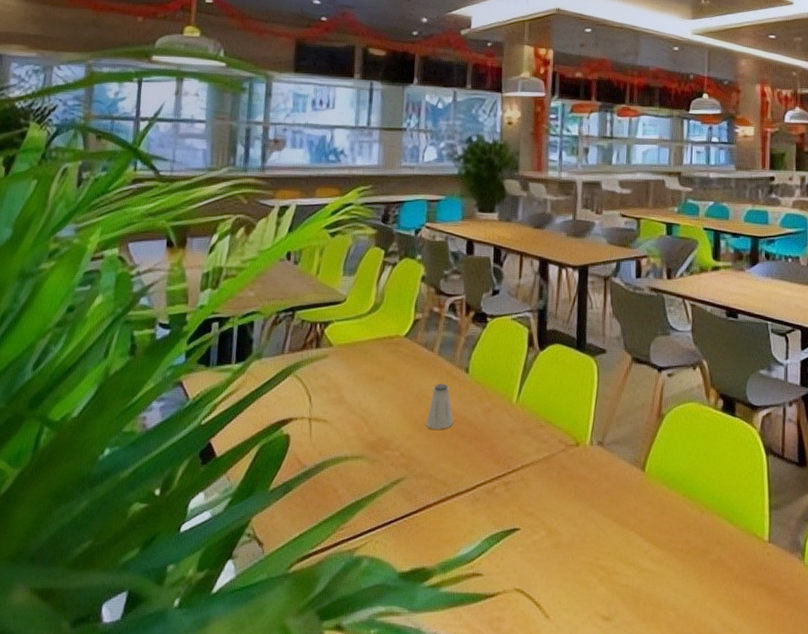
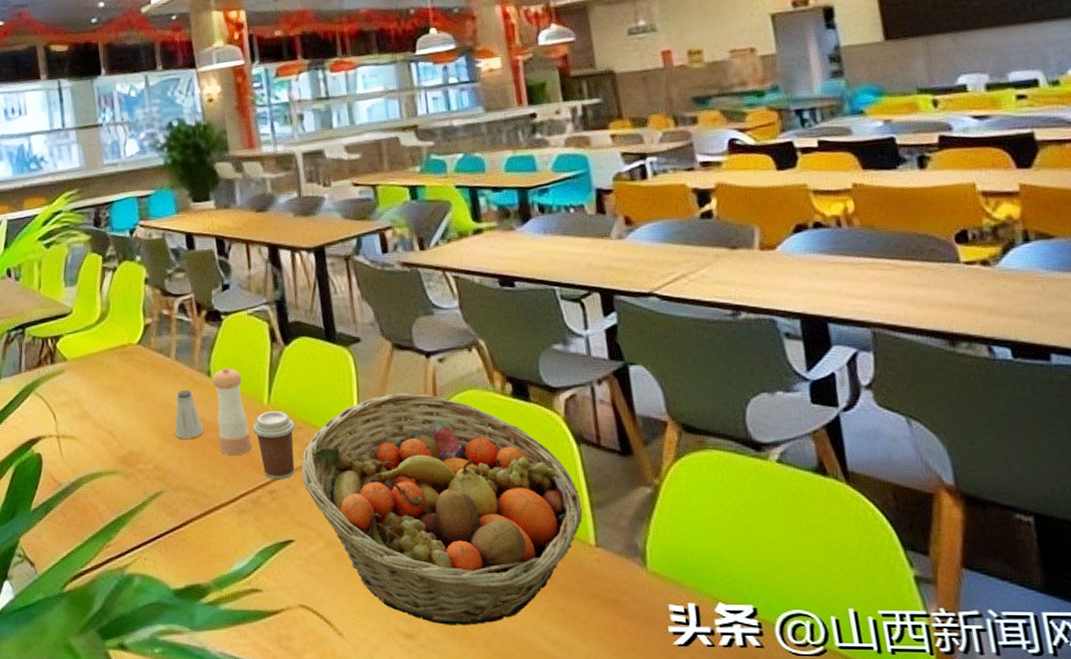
pepper shaker: none [465,366,497,448] -> present [211,367,251,456]
coffee cup: none [499,408,537,473] -> present [252,410,295,480]
fruit basket: none [536,401,763,609] -> present [302,393,583,626]

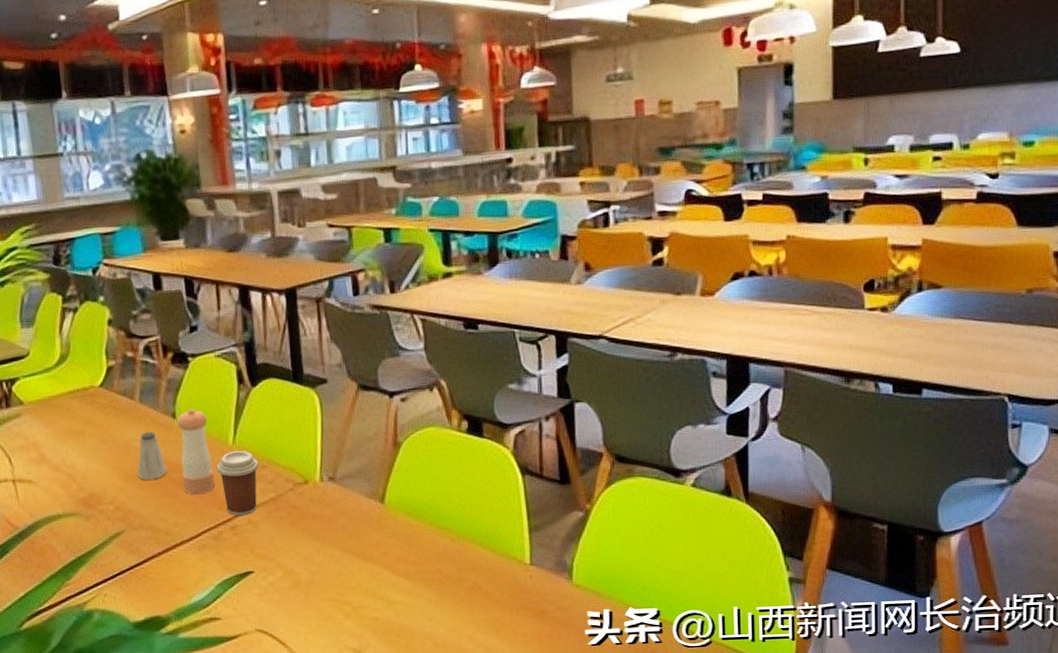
fruit basket: present [302,393,583,626] -> none [264,431,522,640]

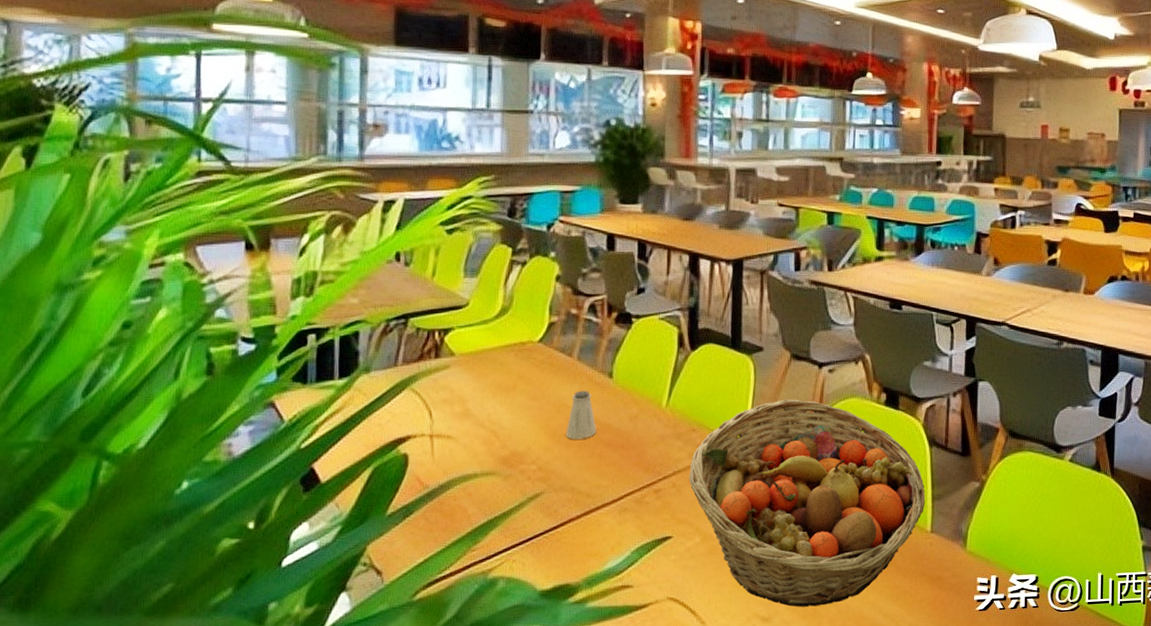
pepper shaker: present [176,409,215,495] -> none [610,370,645,456]
coffee cup: present [216,450,259,516] -> none [647,413,689,480]
fruit basket: none [264,431,522,640] -> present [689,399,926,607]

